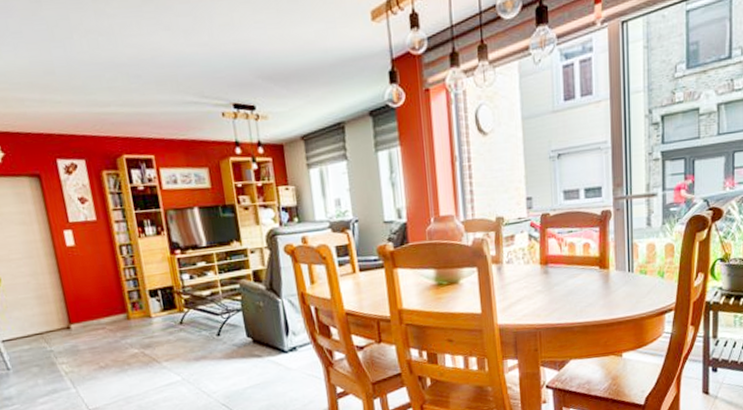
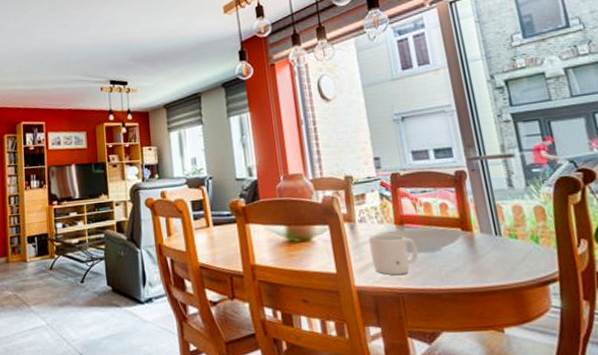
mug: none [514,273,558,313] -> present [368,233,419,276]
bowl: none [520,267,601,291] -> present [375,228,464,253]

